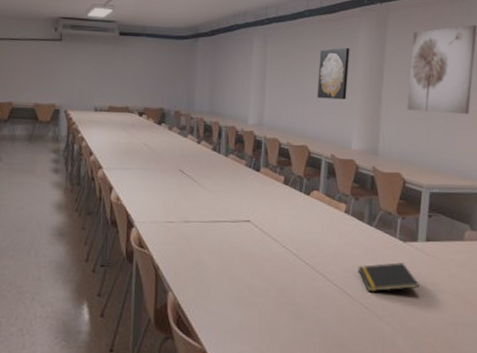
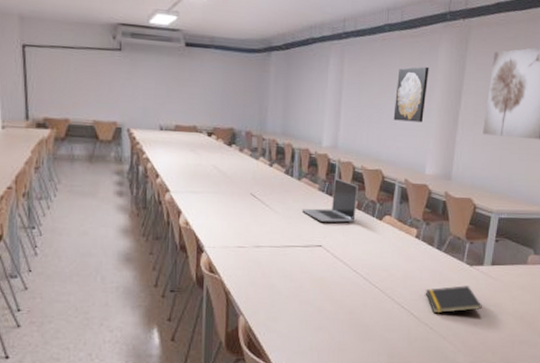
laptop: none [229,154,285,198] -> present [301,178,358,223]

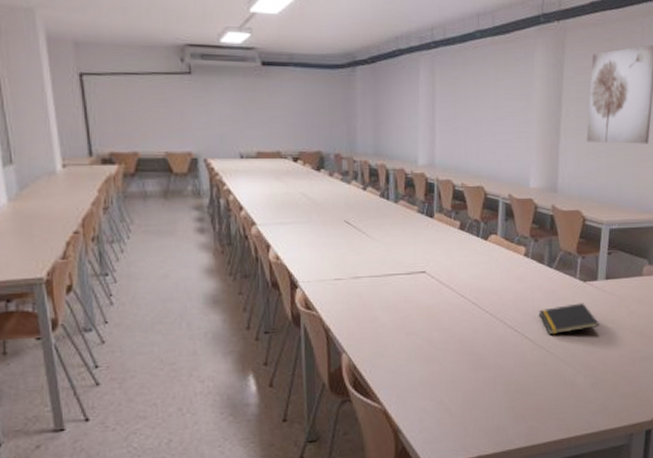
laptop: present [301,178,358,223] -> none [400,198,460,246]
wall art: present [393,66,429,123] -> none [491,73,526,133]

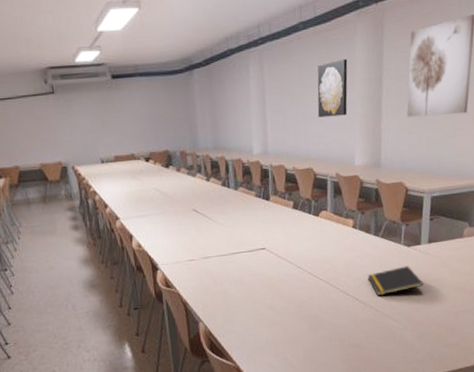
wall art: none [491,73,526,133] -> present [317,58,348,118]

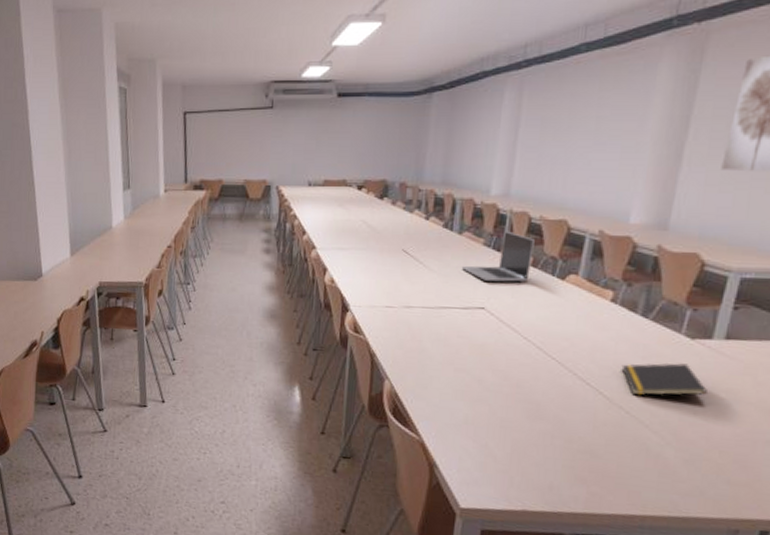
laptop: none [241,182,294,226] -> present [461,231,535,282]
wall art: present [317,58,348,118] -> none [586,89,643,160]

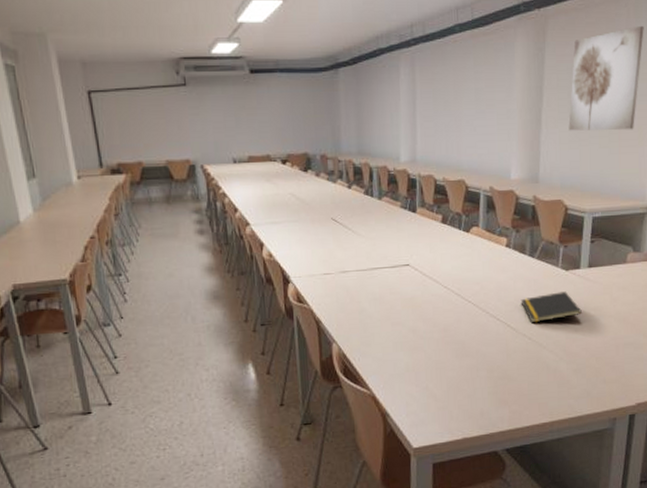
laptop: present [461,231,535,282] -> none [385,193,442,240]

